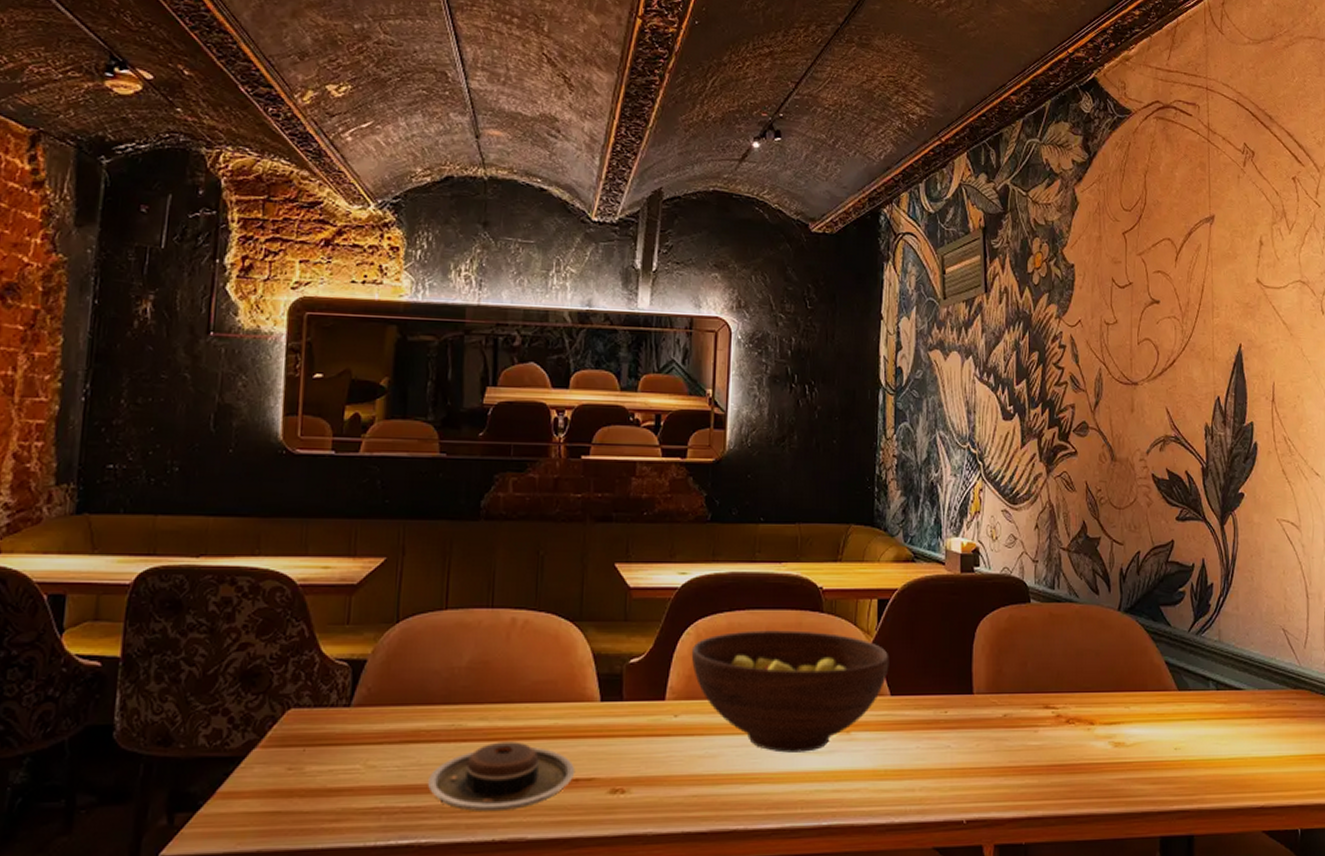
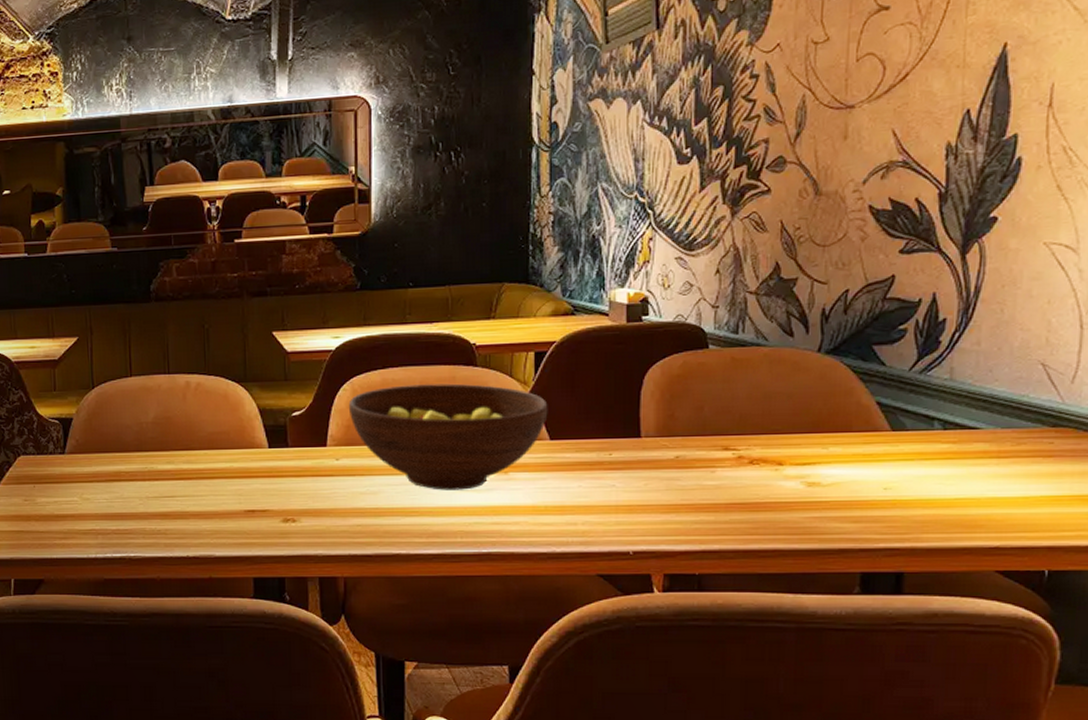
plate: present [427,741,576,813] -> none [130,480,251,535]

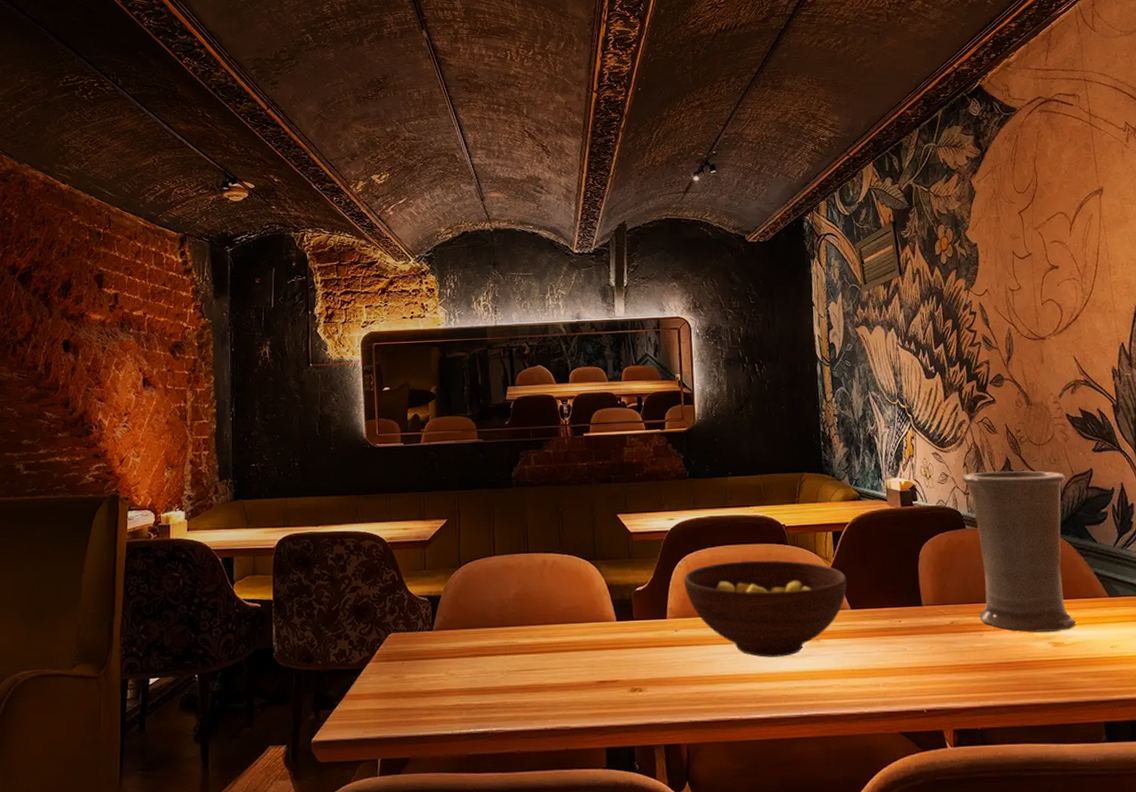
vase: none [712,278,855,470] -> present [962,470,1076,633]

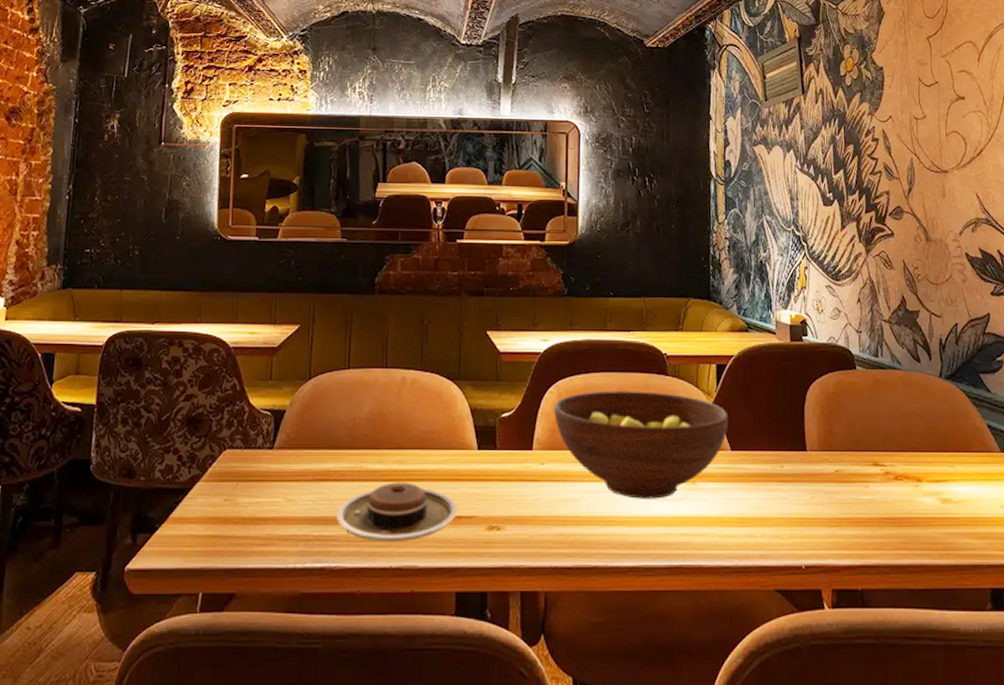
plate: none [493,653,603,708] -> present [335,482,458,543]
vase: present [962,470,1076,633] -> none [855,309,966,487]

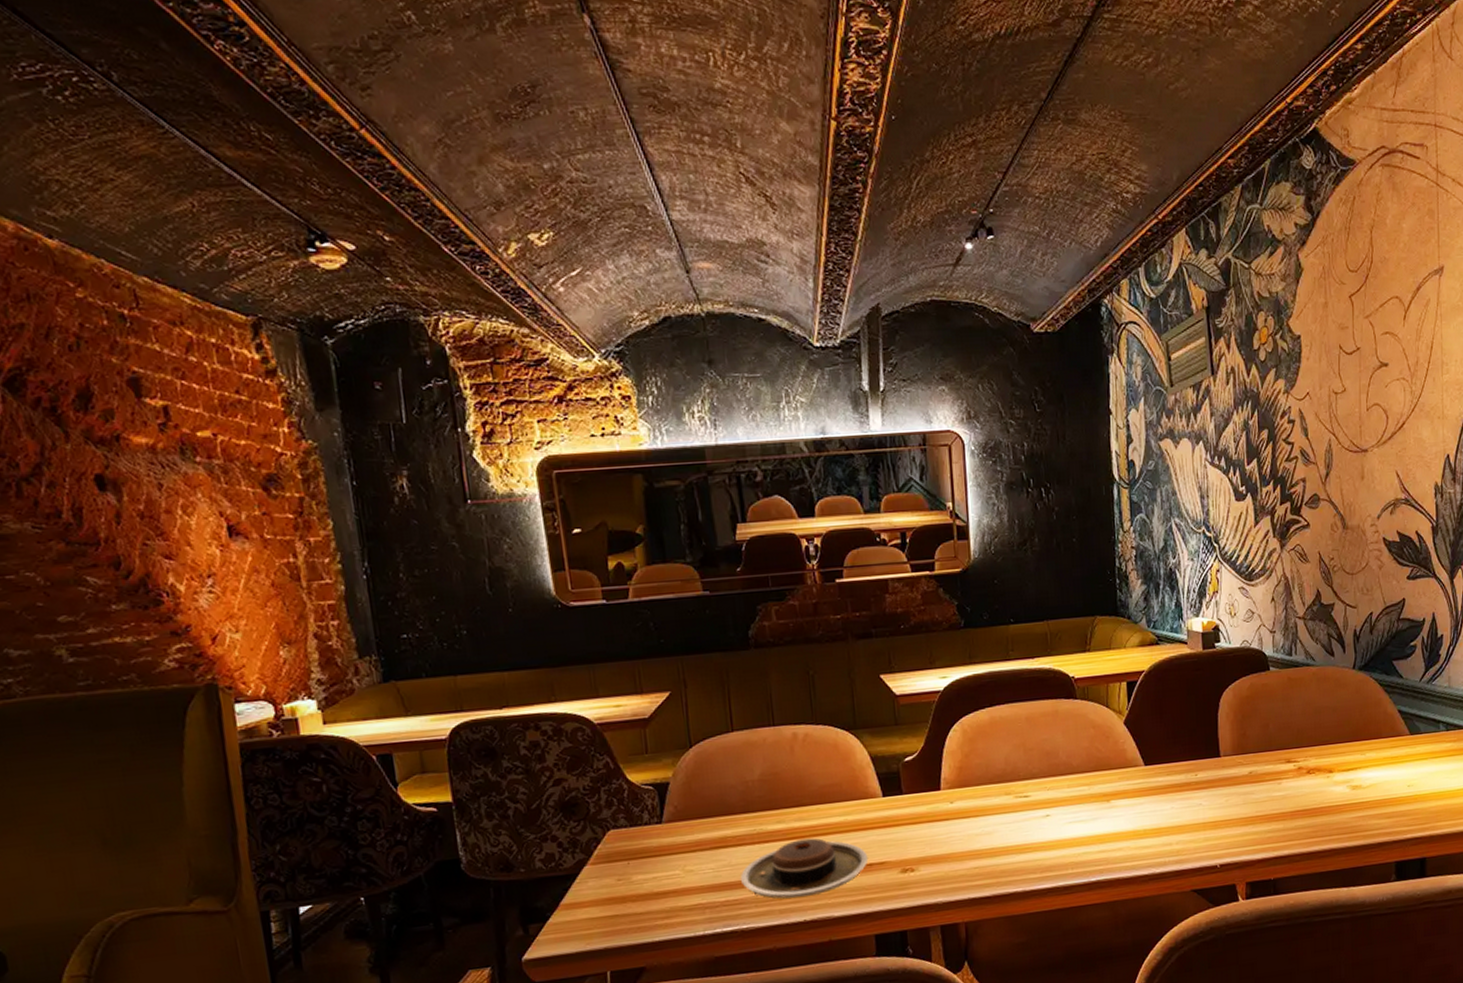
fruit bowl: present [554,390,729,499] -> none [959,716,1142,824]

